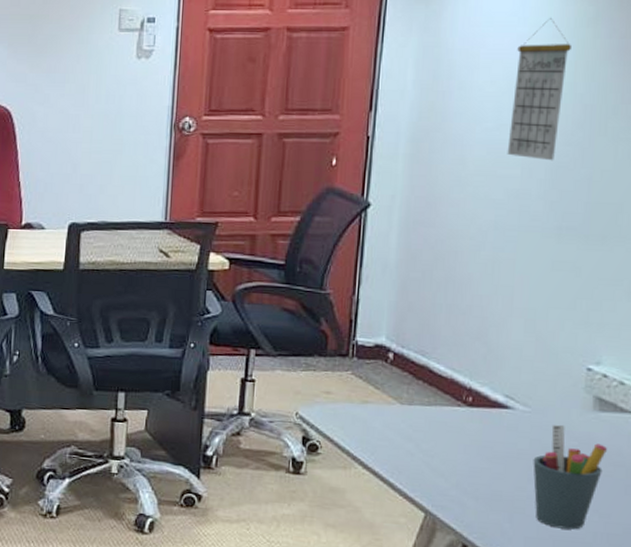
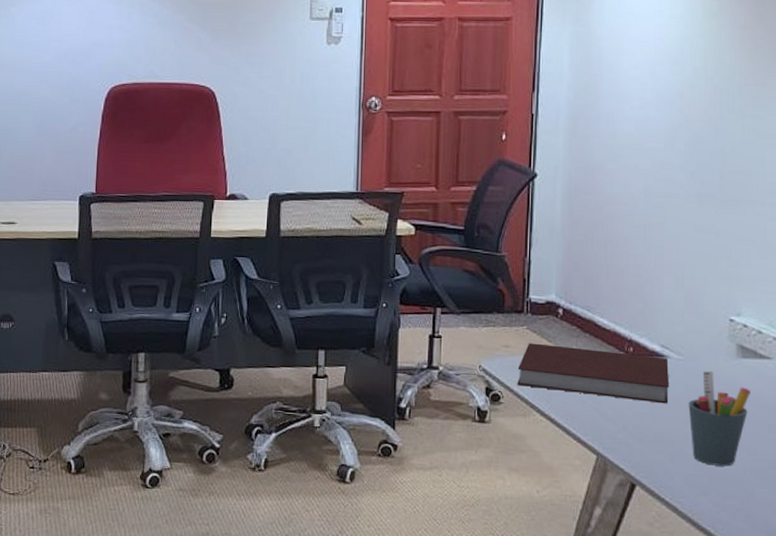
notebook: none [338,389,513,460] -> present [517,343,669,404]
calendar: present [507,17,571,161] -> none [652,10,701,136]

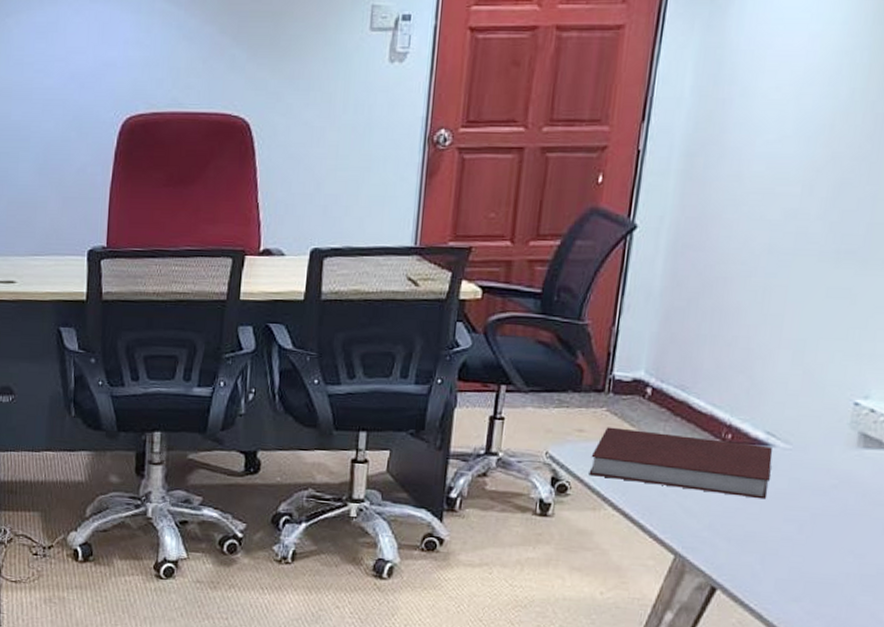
pen holder: present [688,370,750,467] -> none [788,462,868,571]

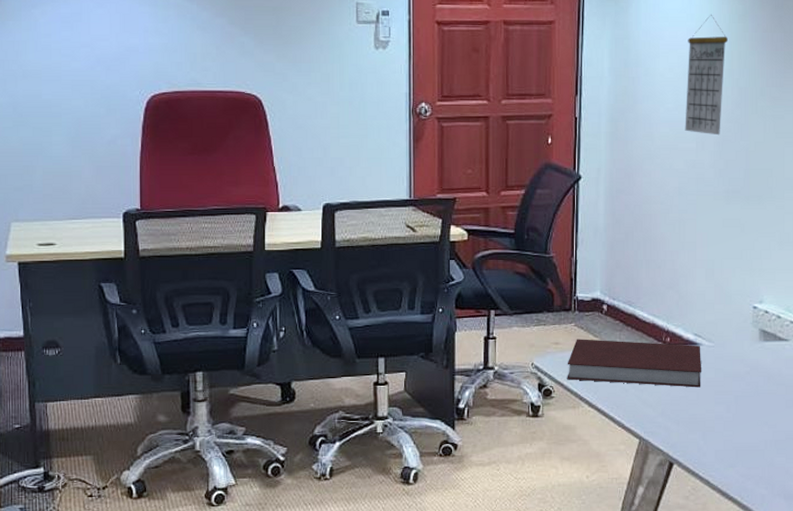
calendar: none [788,13,867,177] -> present [685,14,728,136]

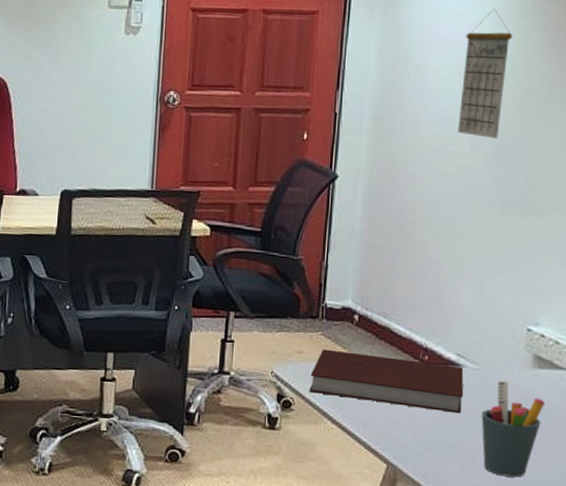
pen holder: none [718,354,771,440] -> present [481,380,545,478]

